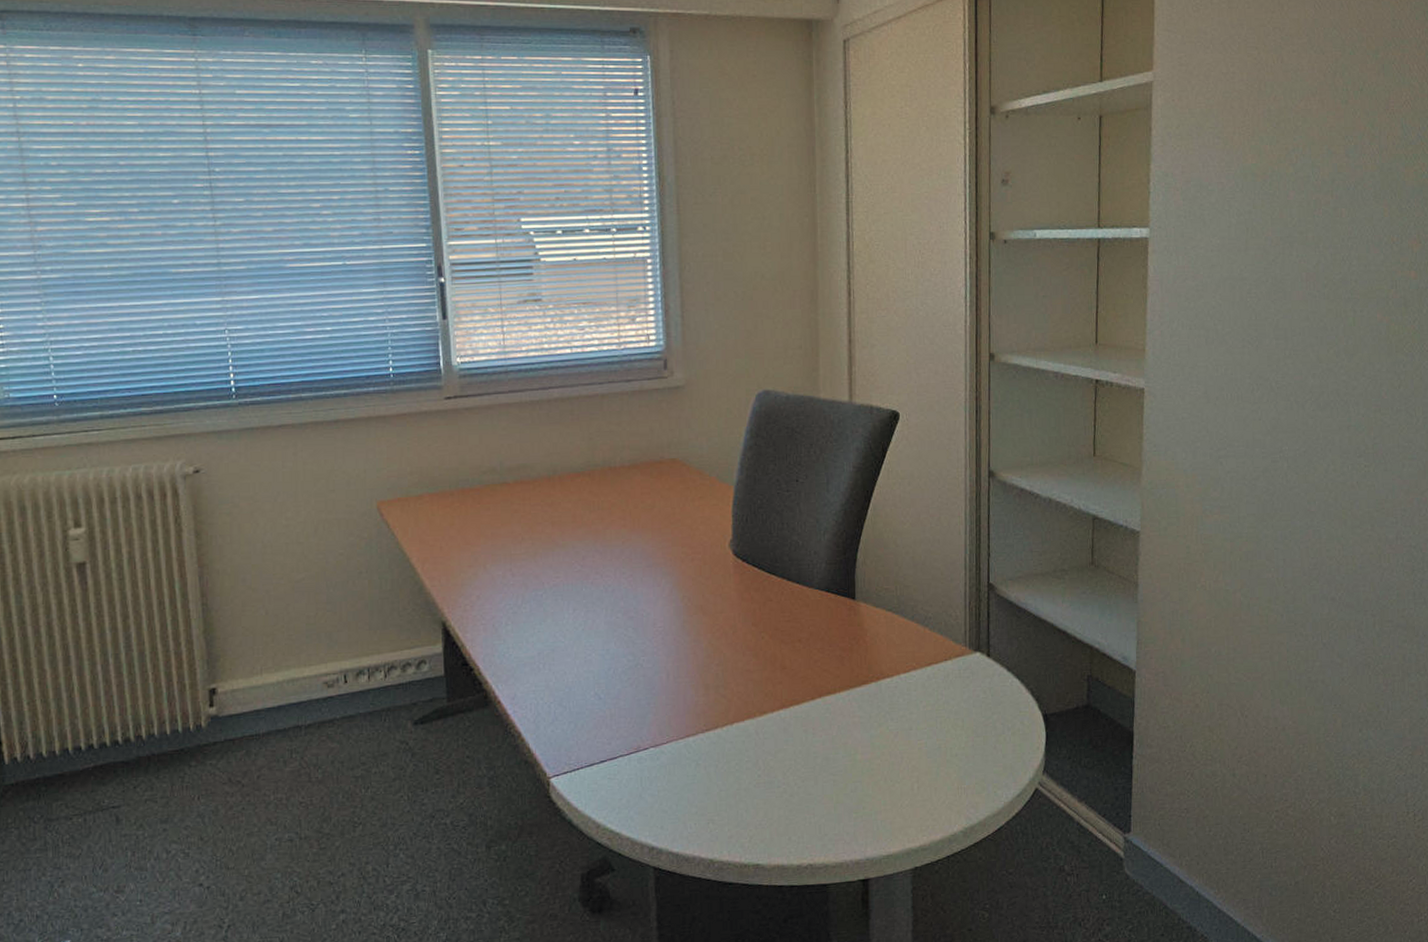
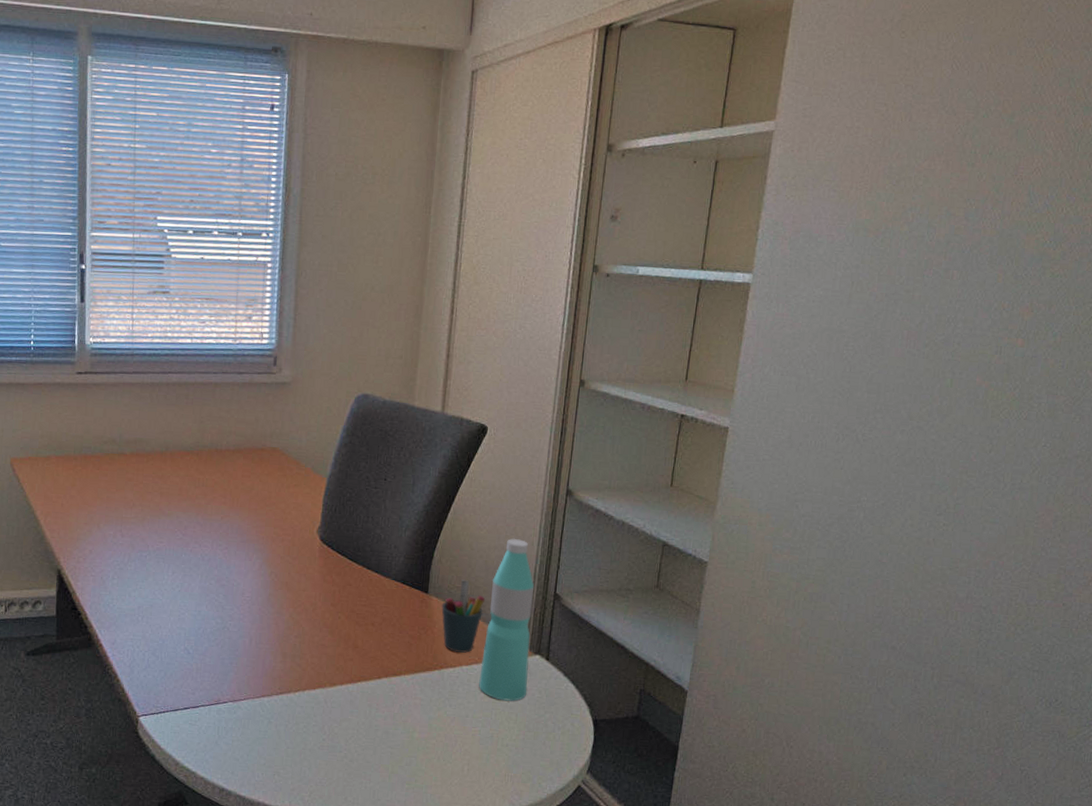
pen holder: none [871,580,916,660] -> present [441,580,485,653]
water bottle: none [918,529,971,707] -> present [478,538,535,701]

